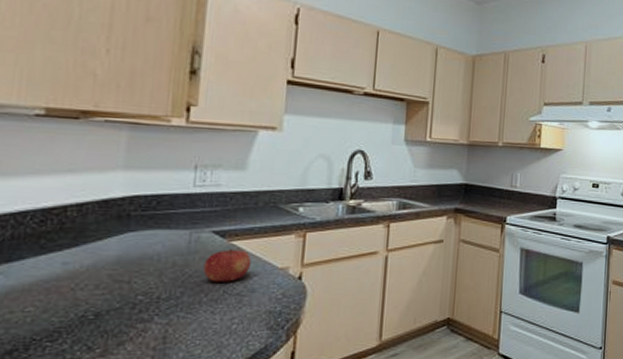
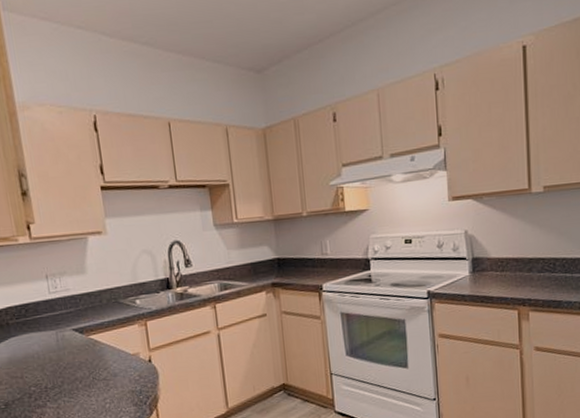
fruit: present [203,248,252,282] -> none [72,341,109,371]

